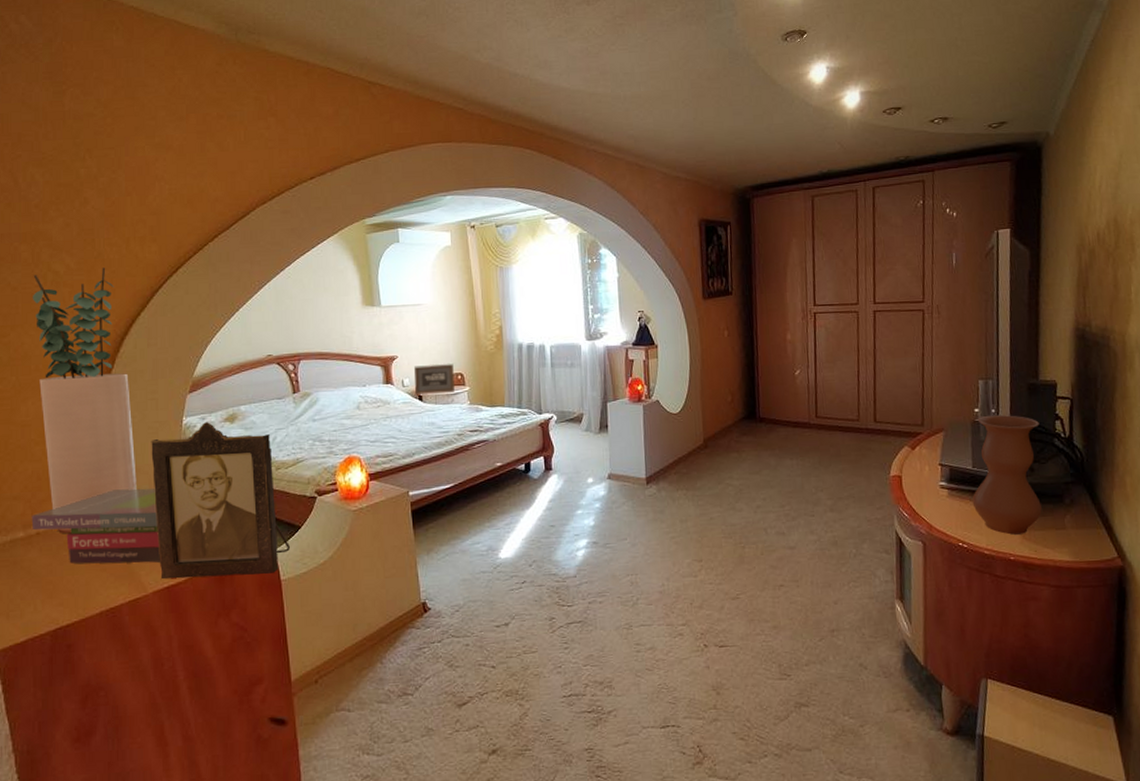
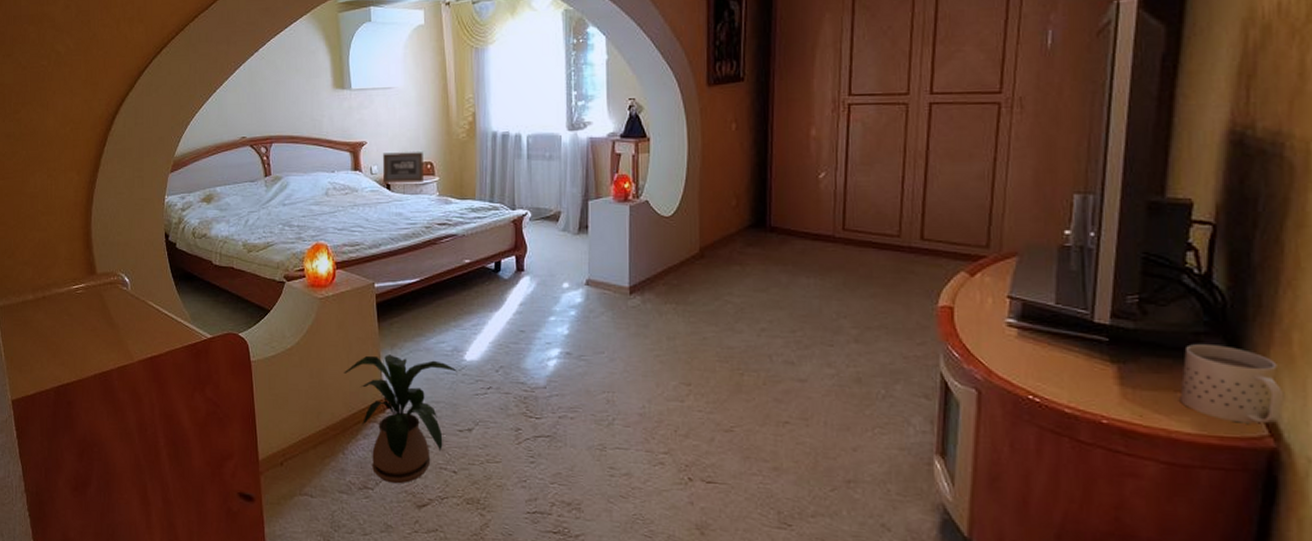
books: present [31,488,161,564] -> none [39,262,146,333]
vase: present [32,267,137,534] -> none [38,48,125,300]
photo frame: present [151,421,290,580] -> none [137,200,259,355]
house plant: none [380,559,493,687] -> present [344,354,457,484]
vase: present [972,414,1042,535] -> none [1051,239,1161,393]
mug: none [1059,491,1125,550] -> present [1179,344,1285,424]

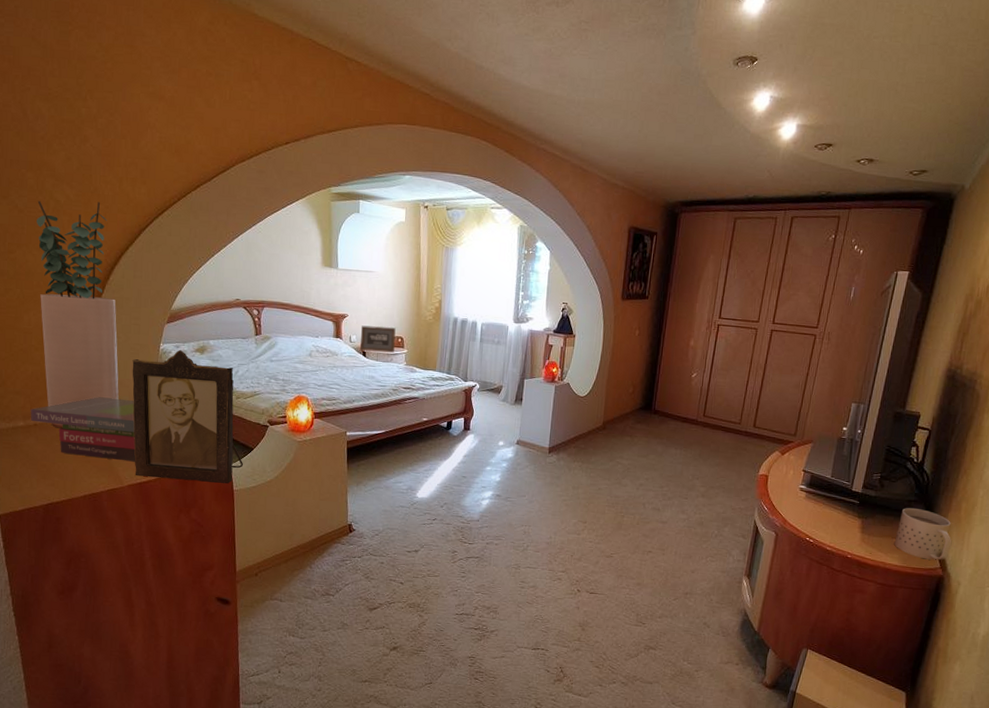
vase: none [38,48,125,300] -> present [36,201,119,429]
books: none [39,262,146,333] -> present [30,397,136,462]
photo frame: none [137,200,259,355] -> present [132,349,243,484]
house plant: present [344,354,457,484] -> none [315,489,410,592]

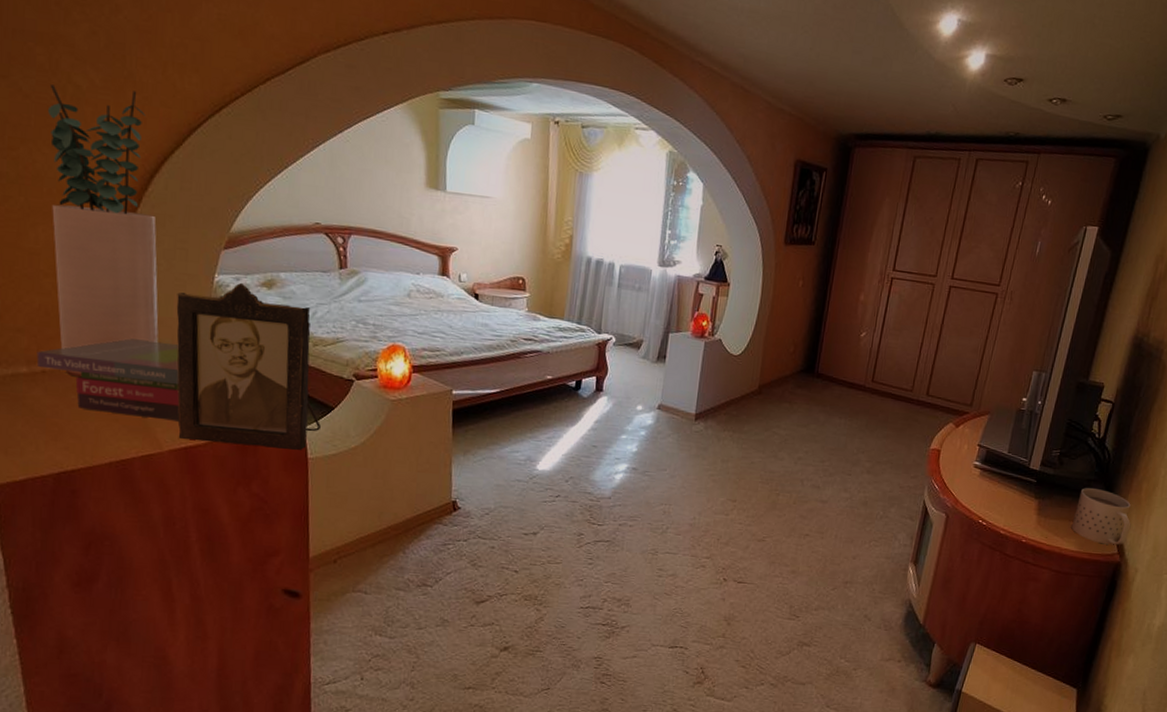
picture frame: present [360,325,396,353] -> none [472,262,516,296]

